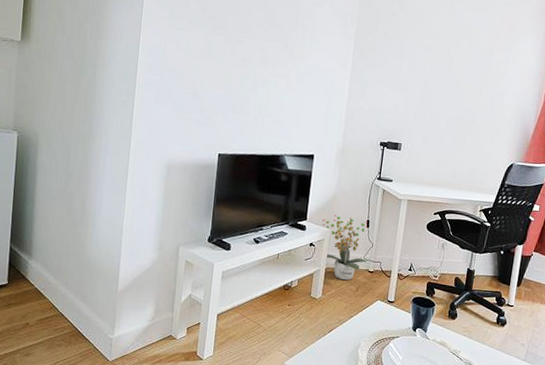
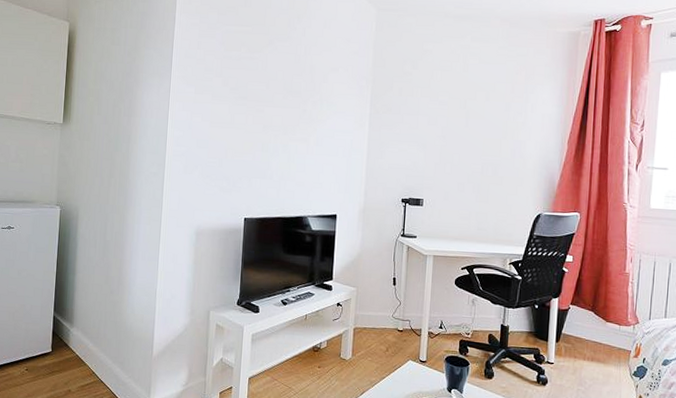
potted plant: present [322,215,368,281] -> none [348,274,396,341]

